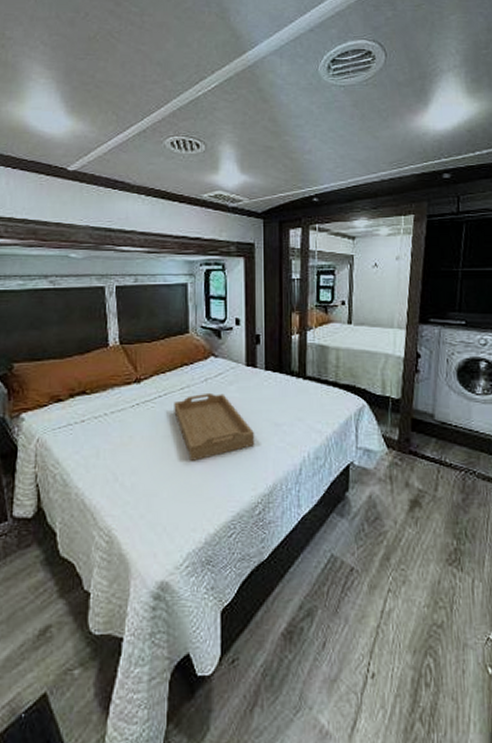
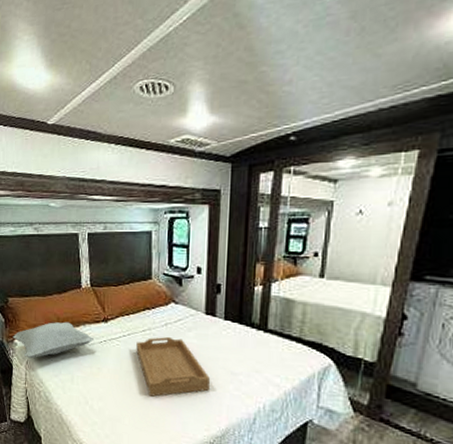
cushion: none [18,386,124,435] -> present [12,321,94,359]

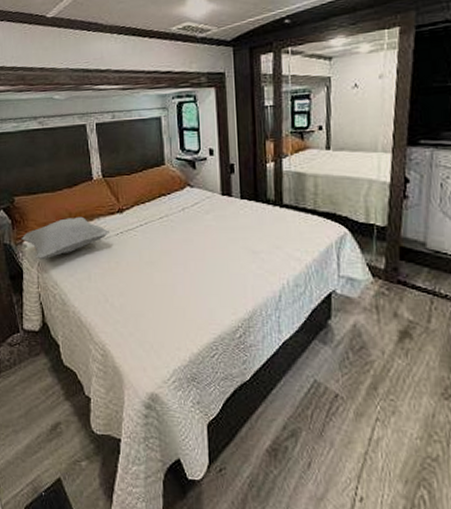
serving tray: present [136,336,210,397] -> none [154,221,232,285]

